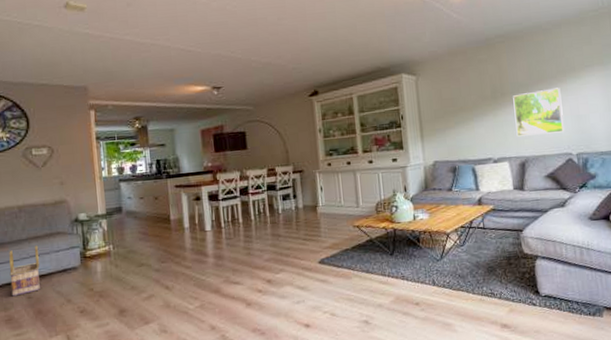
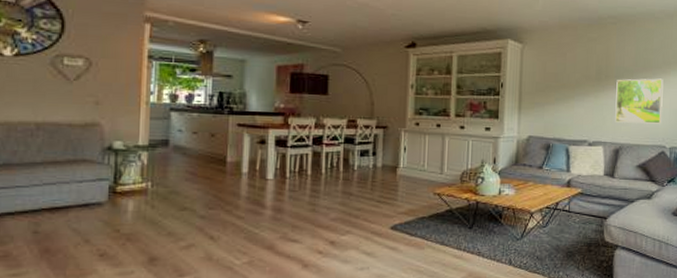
basket: present [9,245,40,297] -> none [12,172,55,229]

